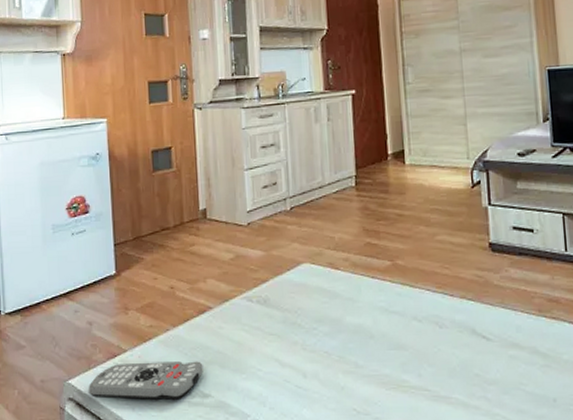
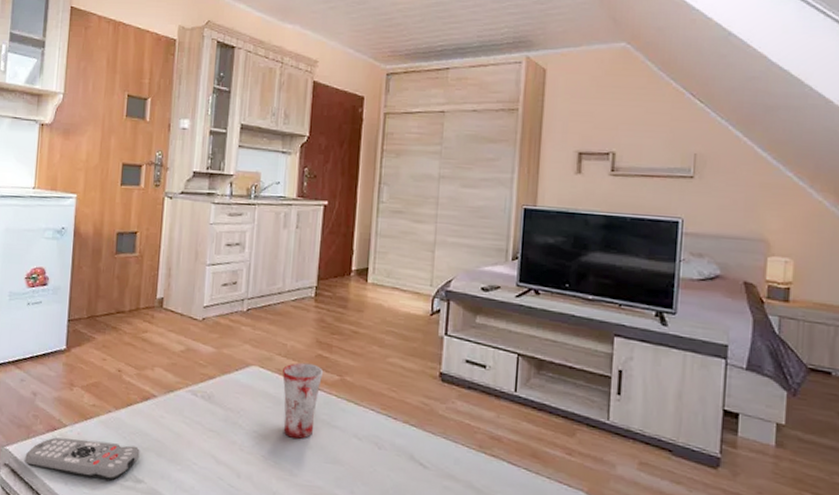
mug: none [334,252,375,330] -> present [282,362,324,439]

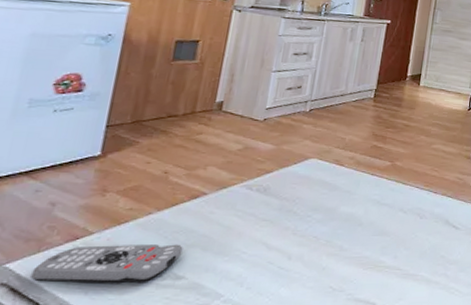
mug: present [282,362,324,439] -> none [336,153,378,218]

